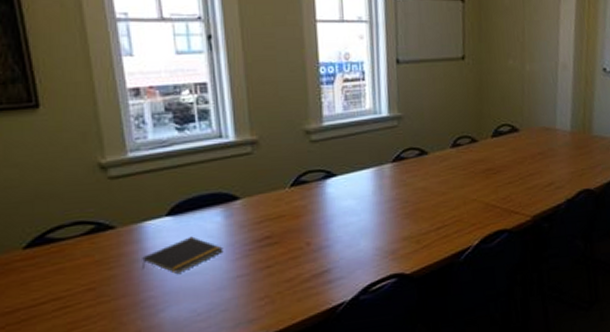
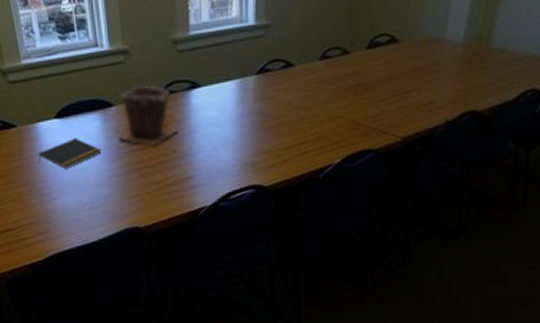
plant pot: none [244,175,312,240] -> present [119,85,177,146]

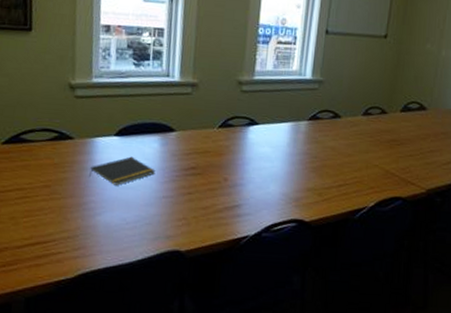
plant pot: present [119,85,177,146] -> none [174,116,232,173]

